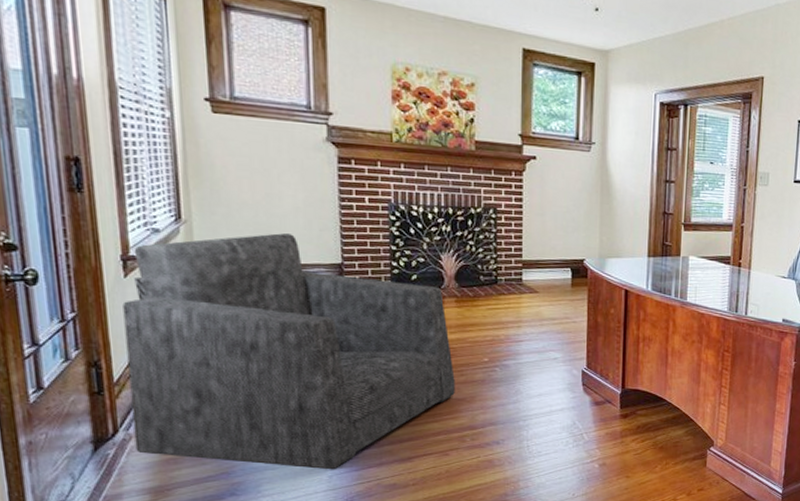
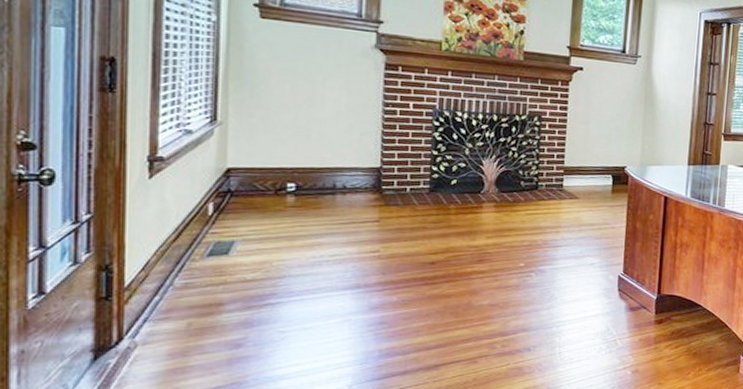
armchair: present [122,233,455,470] -> none [140,136,489,379]

